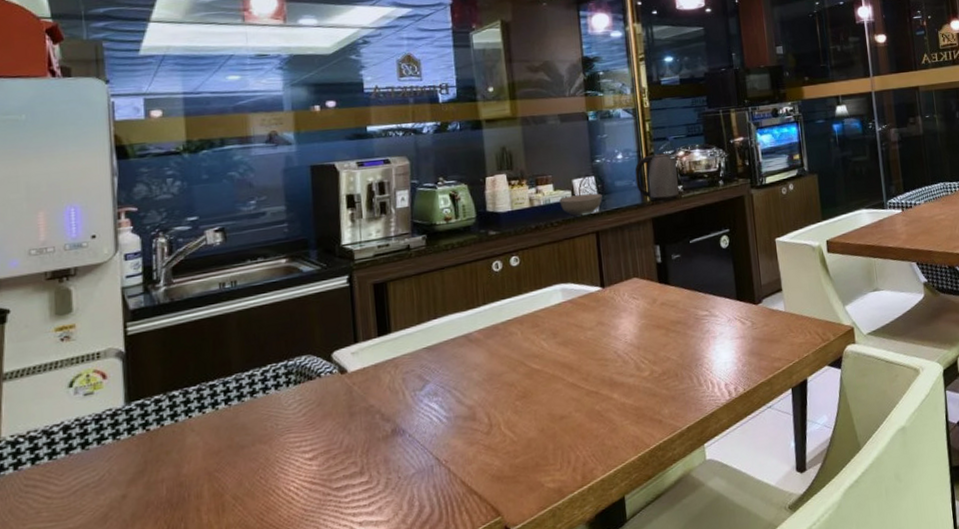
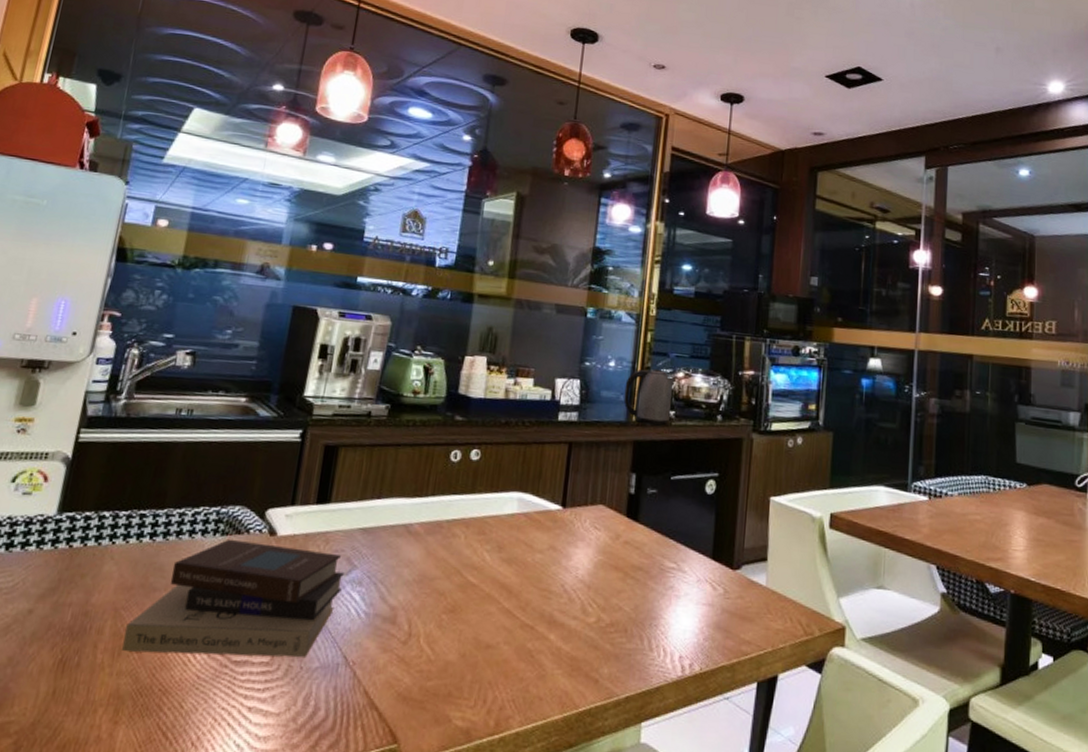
books: none [224,375,420,508] -> present [122,538,344,658]
bowl: present [559,193,603,217] -> none [536,395,584,422]

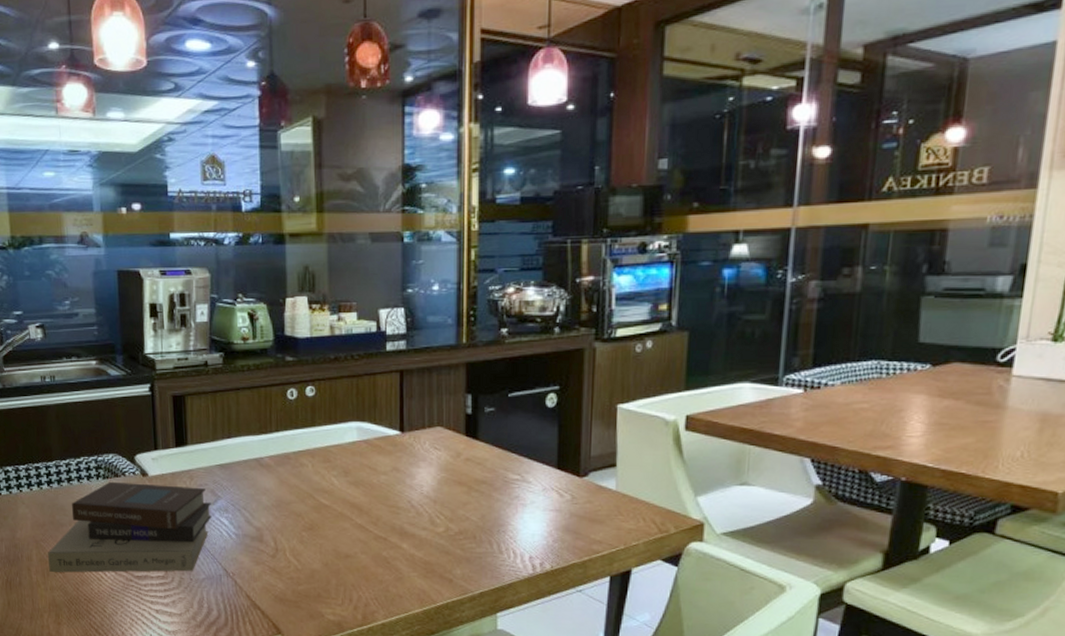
kettle: present [623,368,674,426] -> none [452,287,504,345]

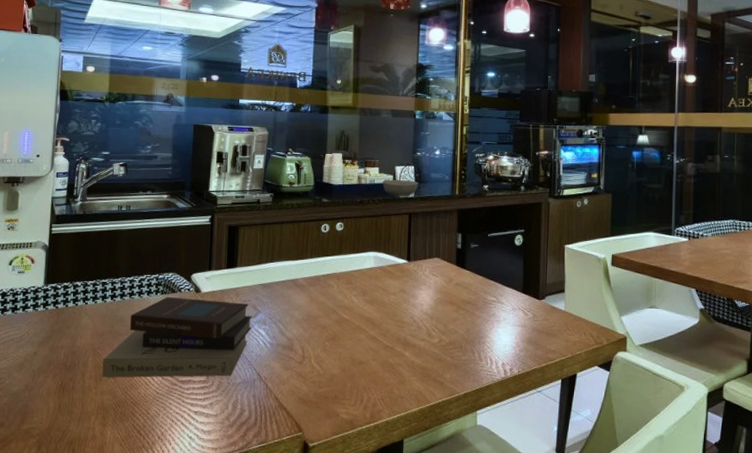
bowl: none [362,327,411,351] -> present [382,180,418,198]

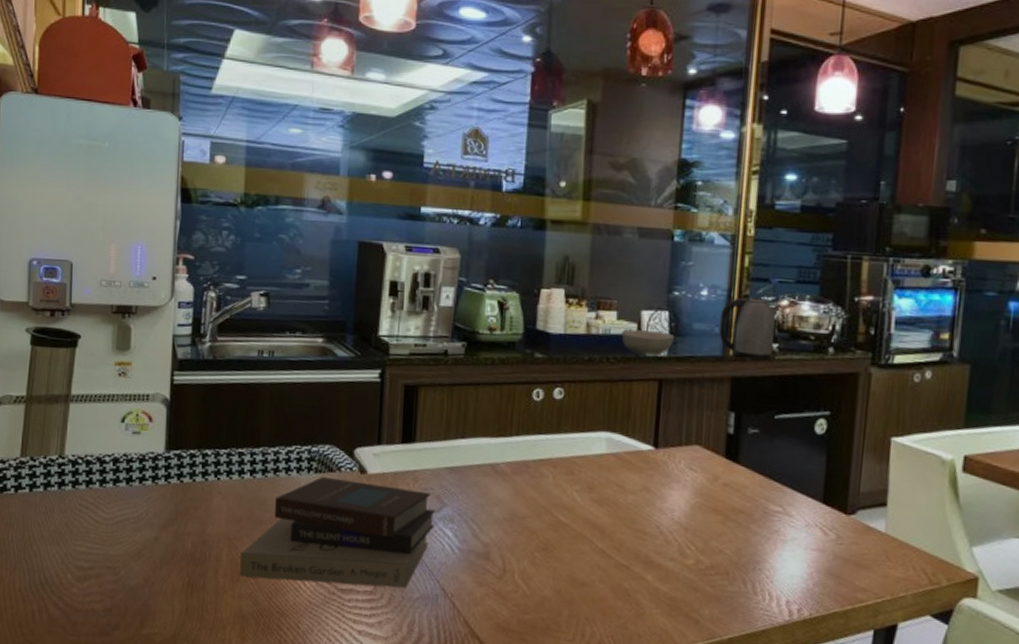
kettle: none [448,154,486,197] -> present [719,296,777,361]

